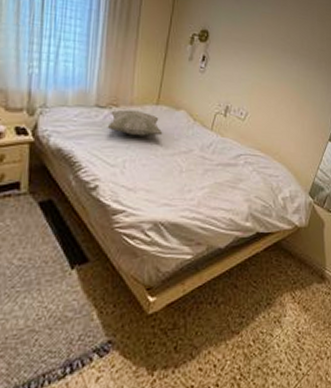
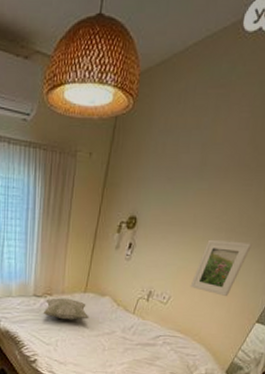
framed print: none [265,58,314,114] -> present [190,239,252,296]

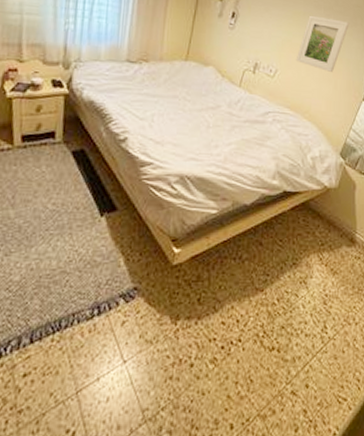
decorative pillow: present [43,298,89,320] -> none [137,65,191,91]

